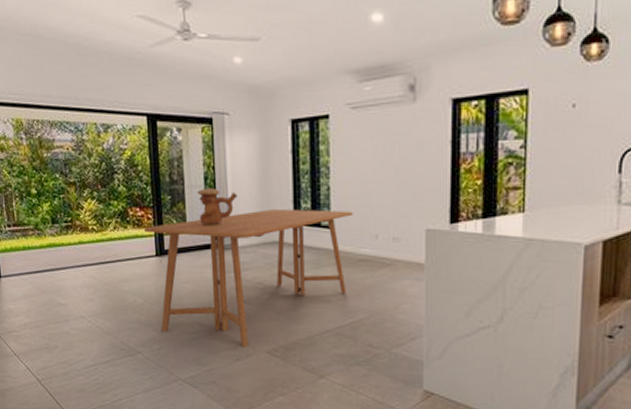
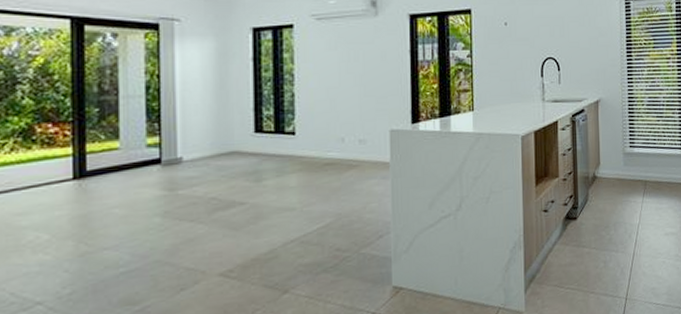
dining table: present [144,209,353,348] -> none [58,116,319,274]
vessel: present [197,187,238,226] -> none [136,97,188,140]

